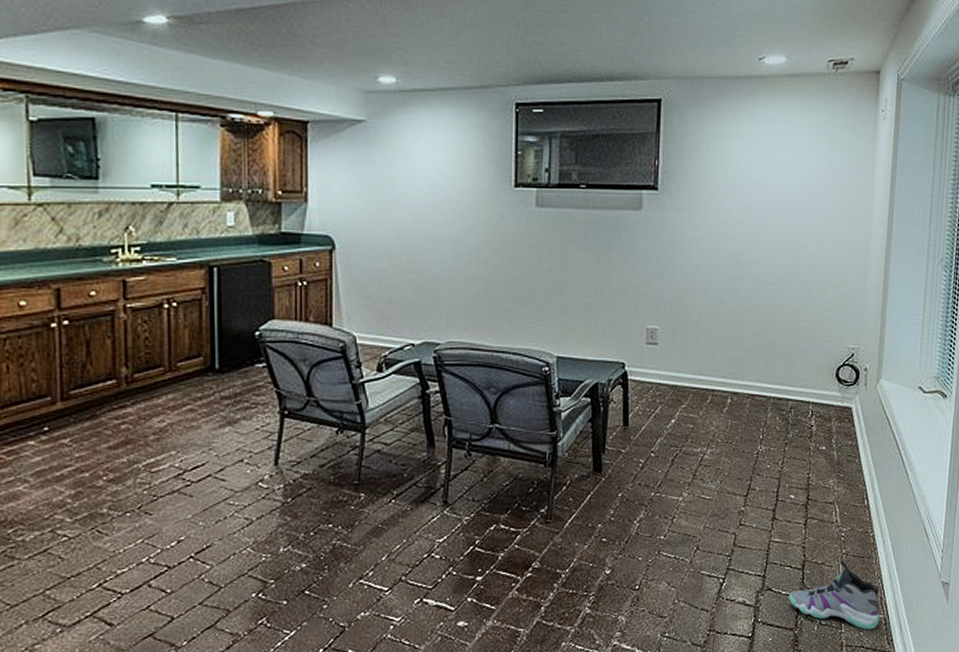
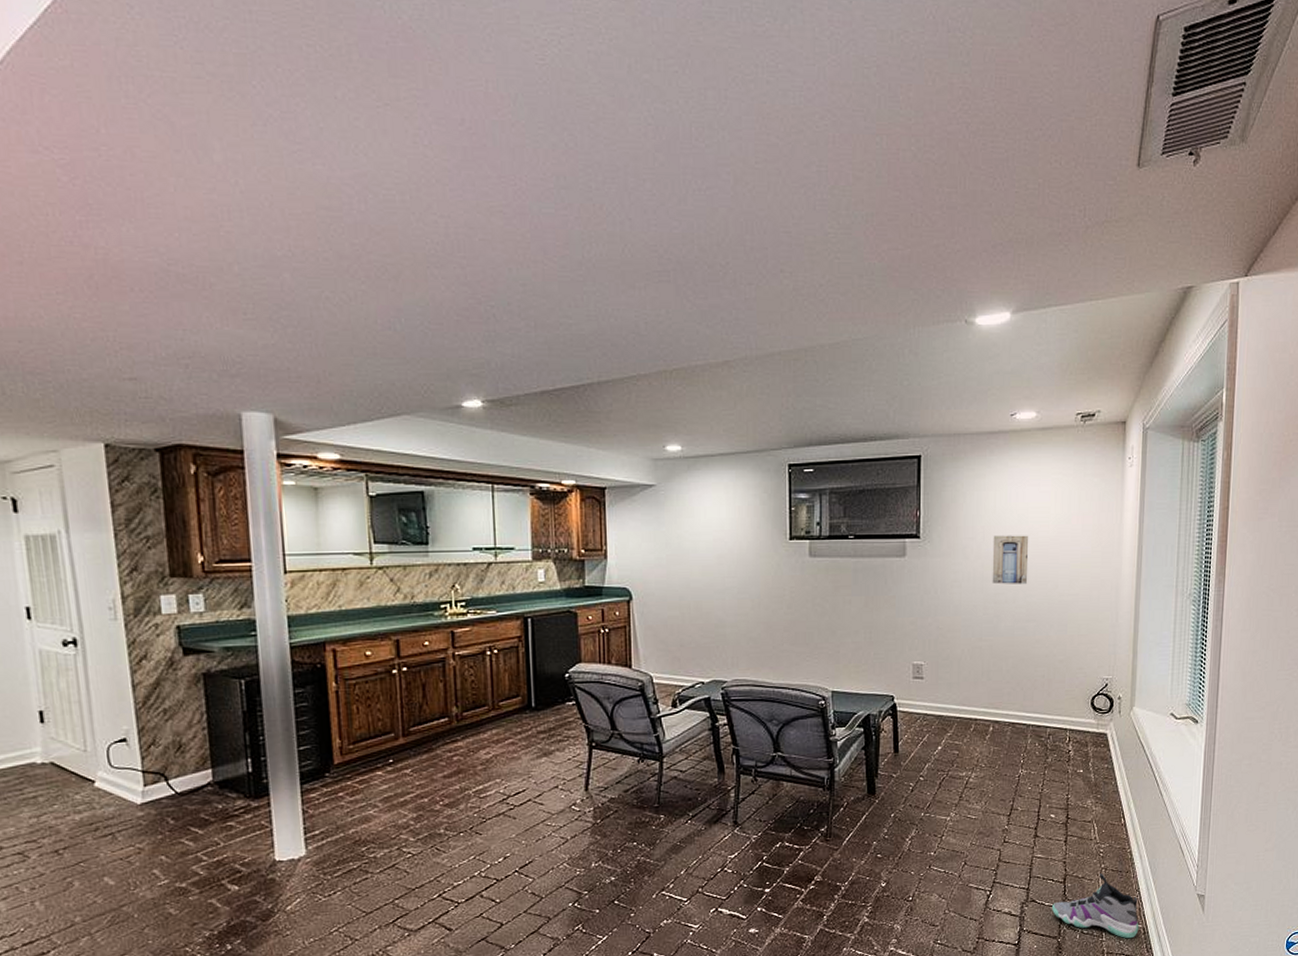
wall art: none [734,189,775,243] -> present [992,535,1029,584]

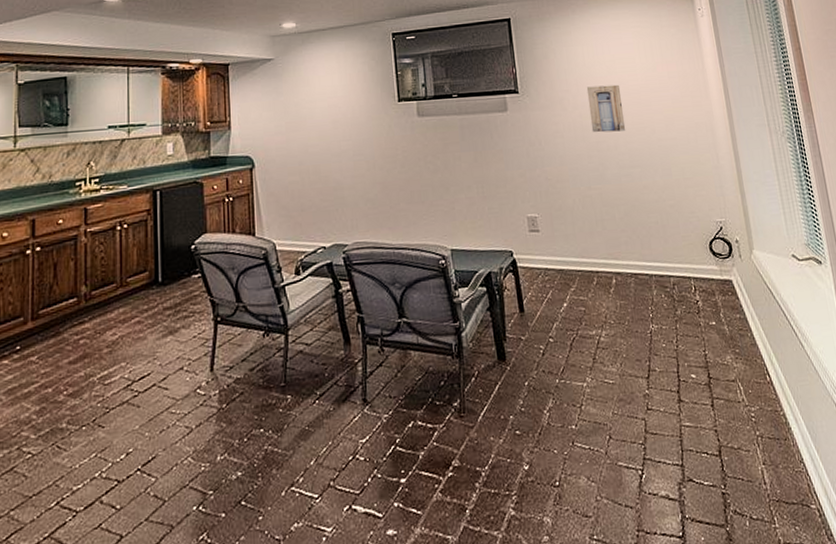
sneaker: present [1051,873,1139,939] -> none [711,442,814,524]

